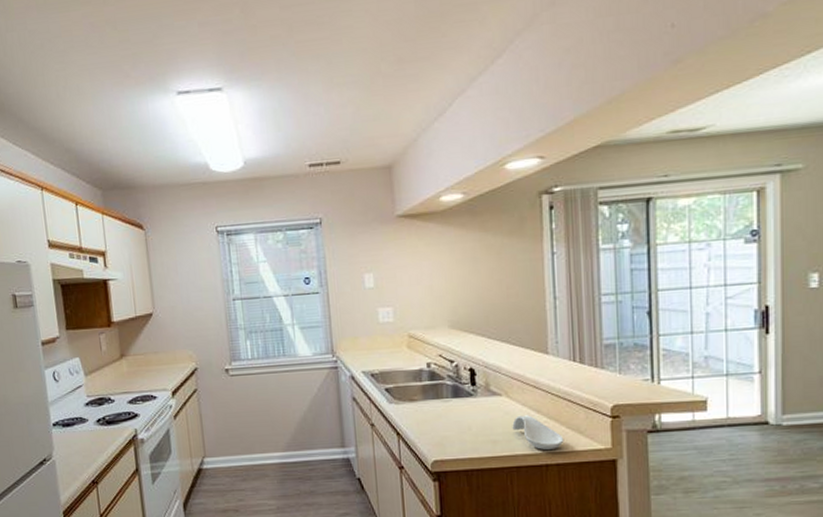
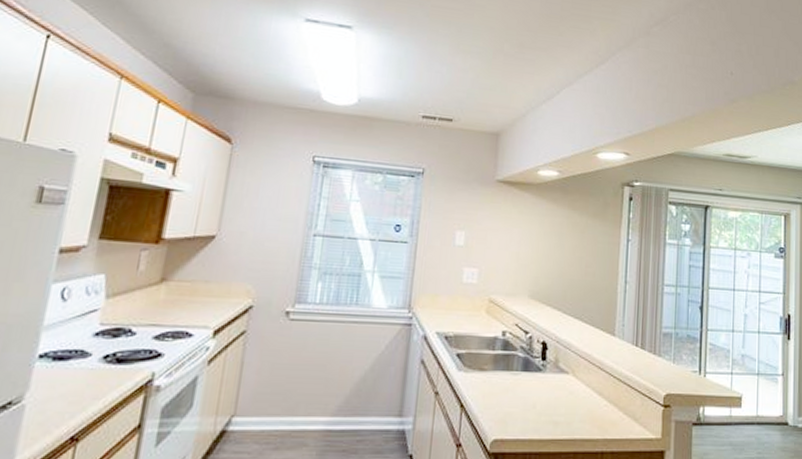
spoon rest: present [512,415,564,451] -> none [574,396,621,437]

